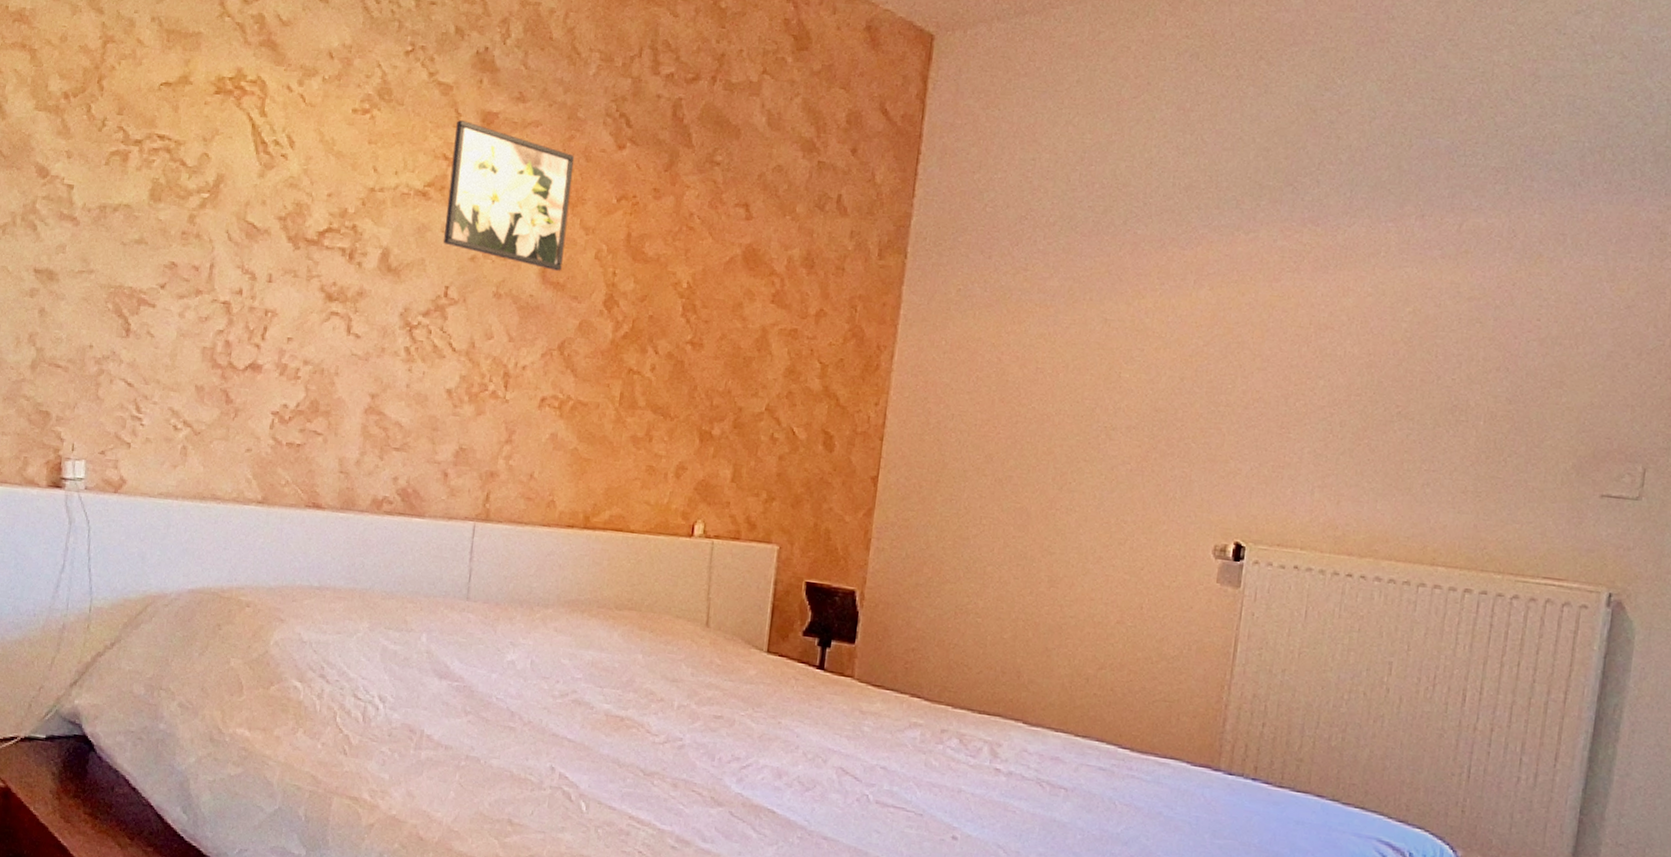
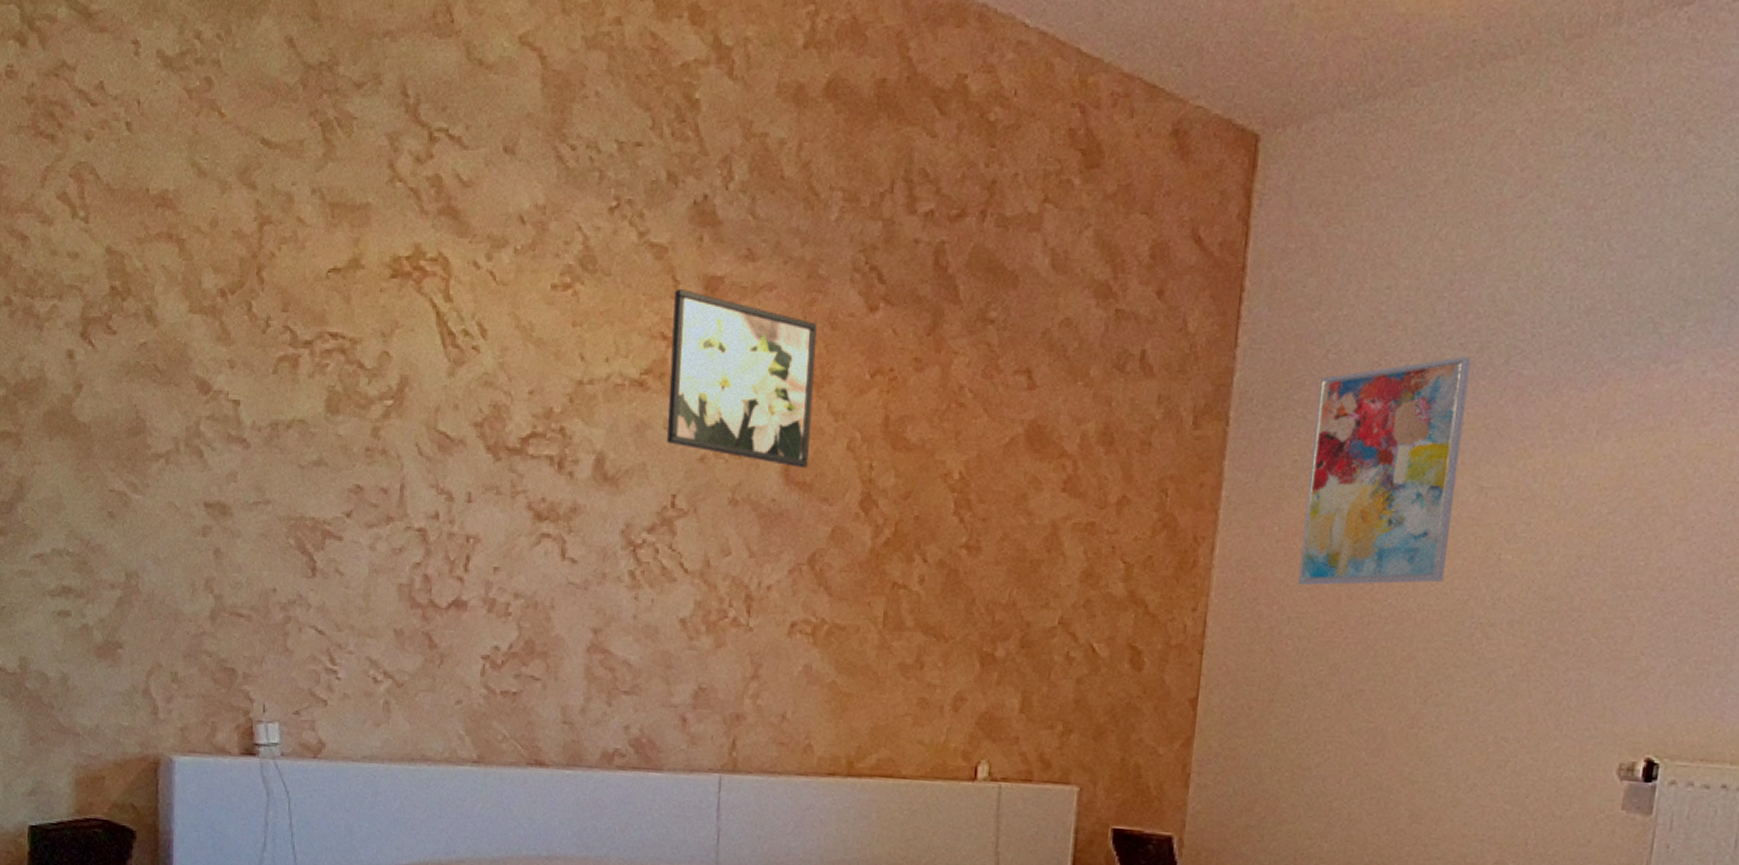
wall art: none [960,216,1097,393] -> present [1297,356,1471,586]

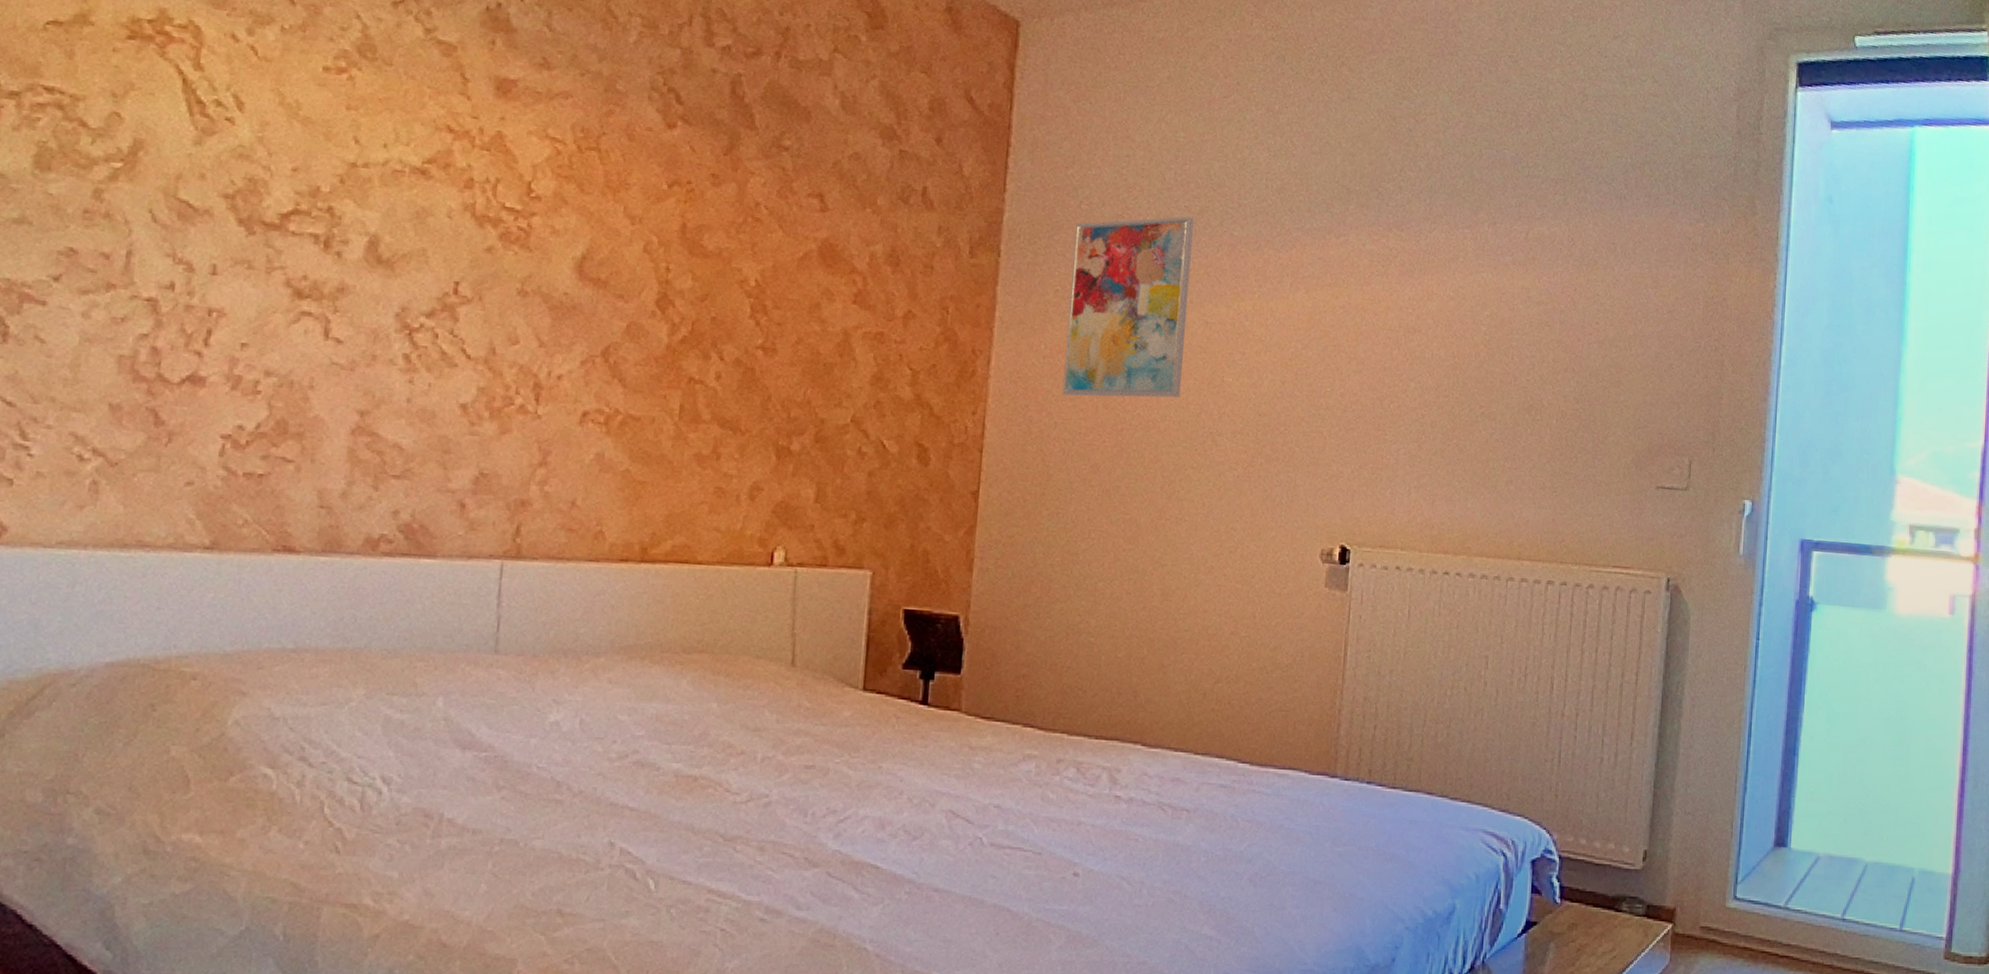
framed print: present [667,288,818,468] -> none [451,86,615,266]

